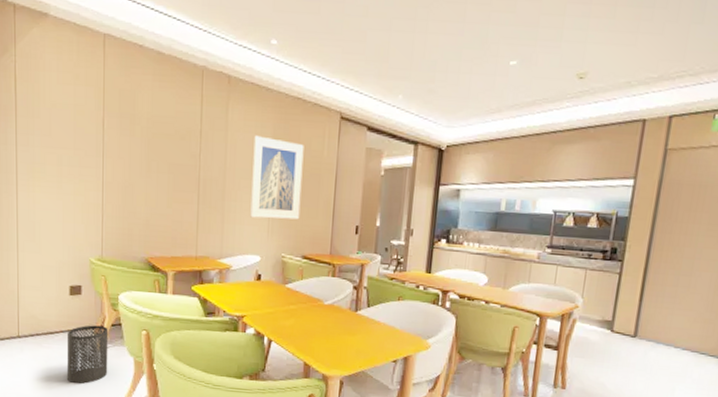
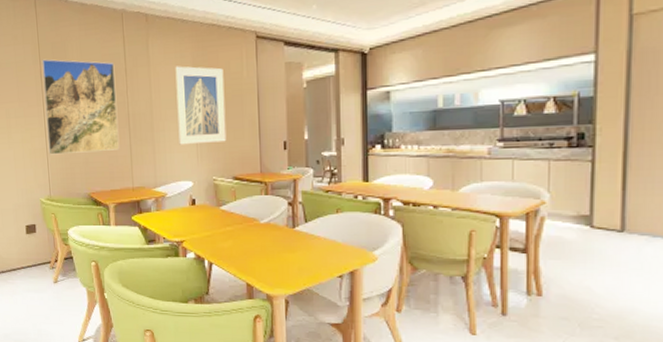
trash can: present [66,325,109,384] -> none [27,260,65,316]
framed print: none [105,106,189,215] -> present [42,59,120,155]

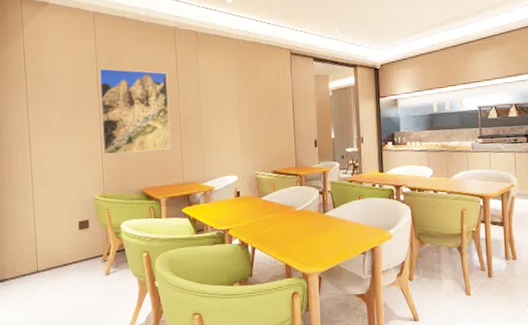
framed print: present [175,66,227,145] -> none [222,76,267,144]

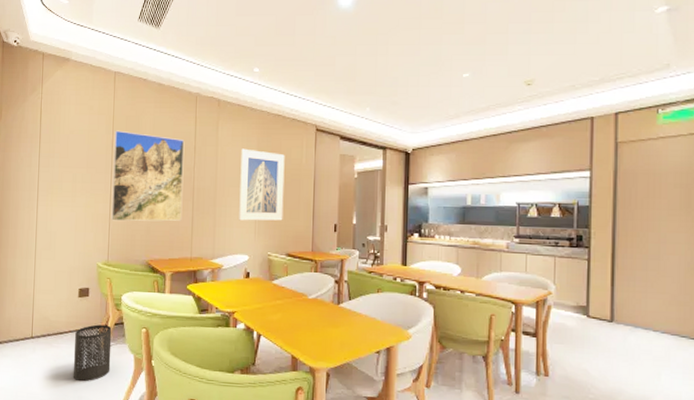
trash can: none [79,253,117,308] -> present [73,324,112,382]
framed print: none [222,76,267,144] -> present [239,148,285,221]

